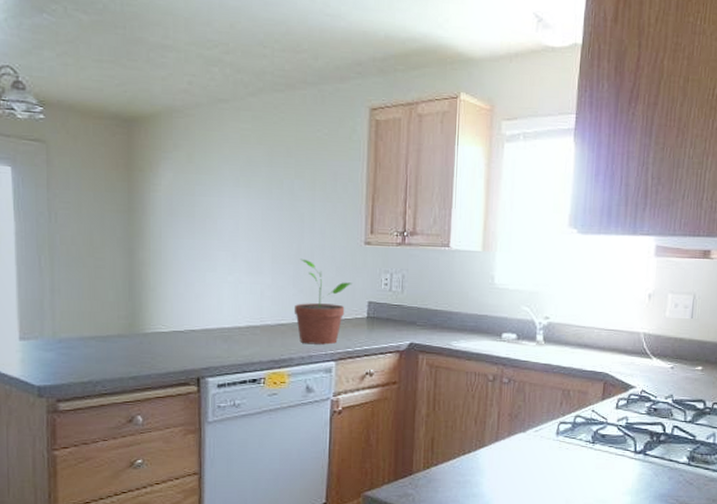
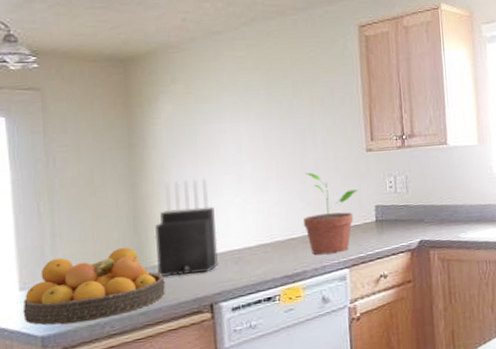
fruit bowl: none [22,311,155,377] -> present [22,247,165,325]
knife block: none [148,251,209,346] -> present [154,178,219,278]

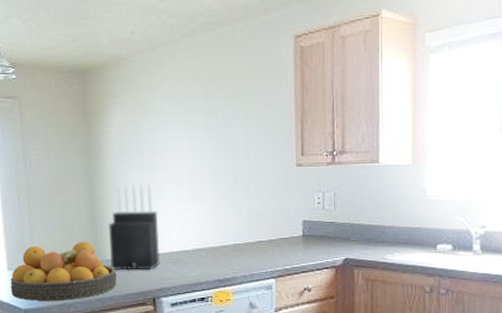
potted plant: present [303,172,358,255] -> none [234,184,287,264]

